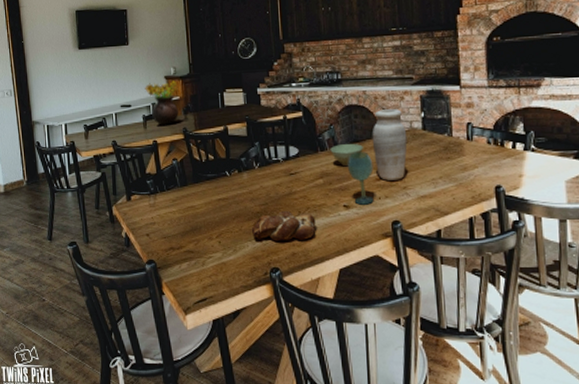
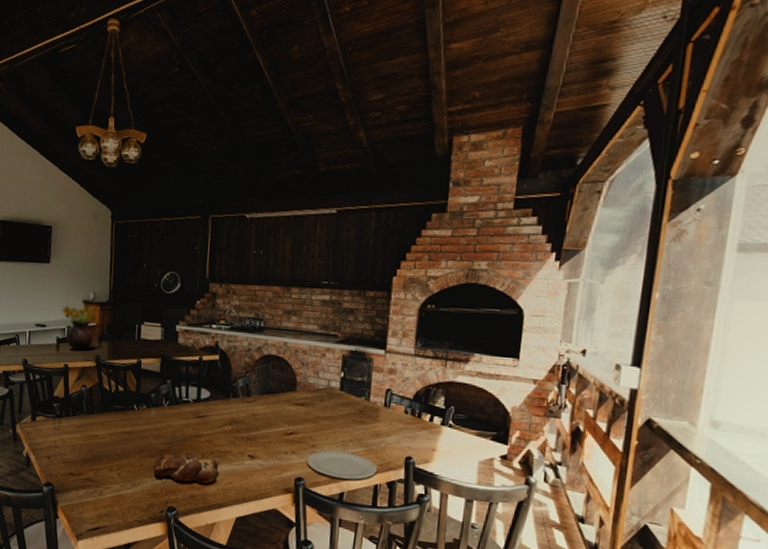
bowl: present [330,144,363,167] -> none [242,393,277,417]
wine glass: present [347,152,374,205] -> none [257,403,285,458]
vase: present [372,108,408,180] -> none [286,363,324,438]
plate: none [400,189,470,216] -> present [306,450,378,480]

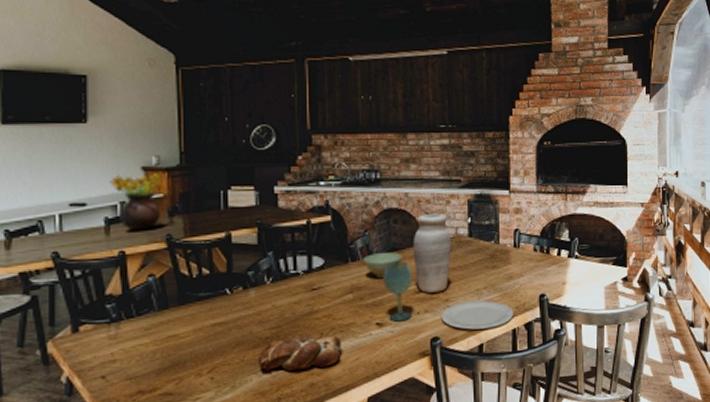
bowl: none [242,393,277,417] -> present [363,253,402,279]
wine glass: none [257,403,285,458] -> present [382,261,413,322]
vase: none [286,363,324,438] -> present [413,212,452,293]

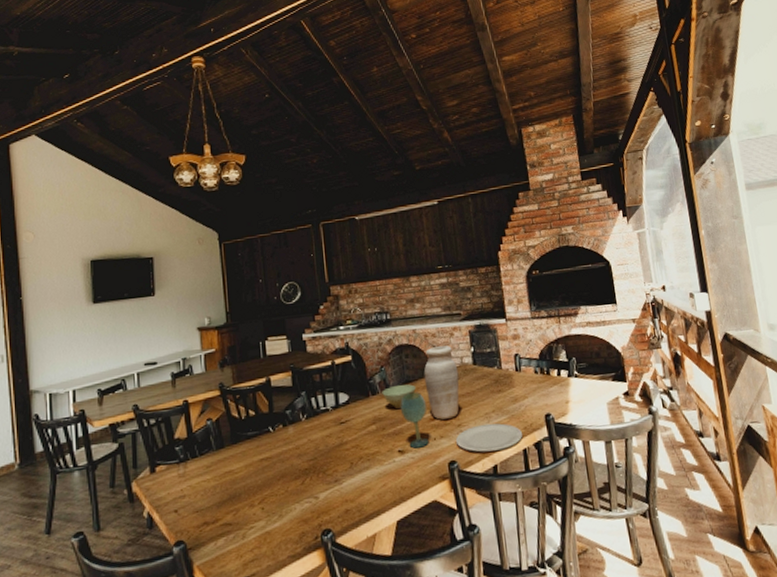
flower arrangement: present [110,173,162,231] -> none [174,332,214,382]
bread loaf: present [257,333,342,371] -> none [299,463,370,499]

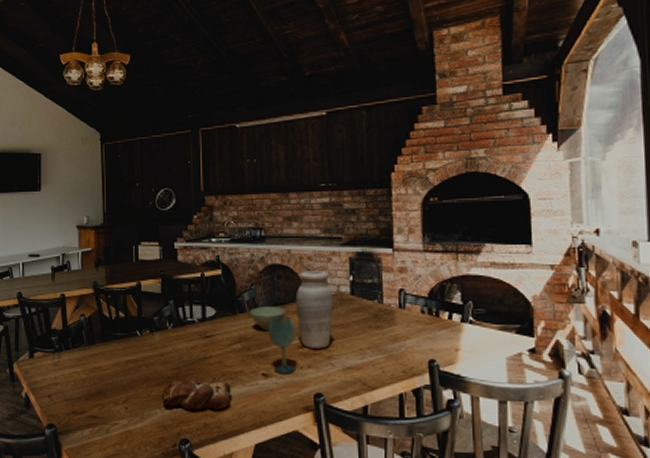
bread loaf: none [299,463,370,499] -> present [161,376,231,410]
plate: present [455,423,523,453] -> none [323,360,401,391]

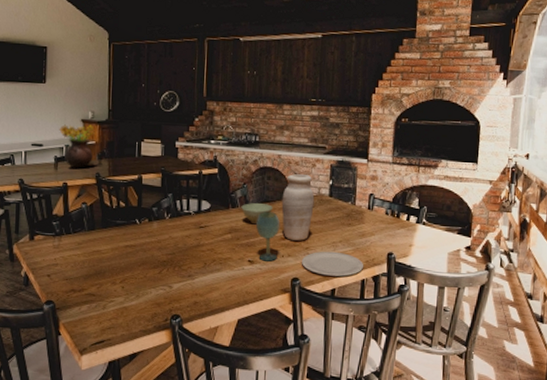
flower arrangement: none [55,230,90,278] -> present [59,124,95,169]
bread loaf: present [161,376,231,410] -> none [156,261,220,290]
plate: none [323,360,401,391] -> present [301,251,364,277]

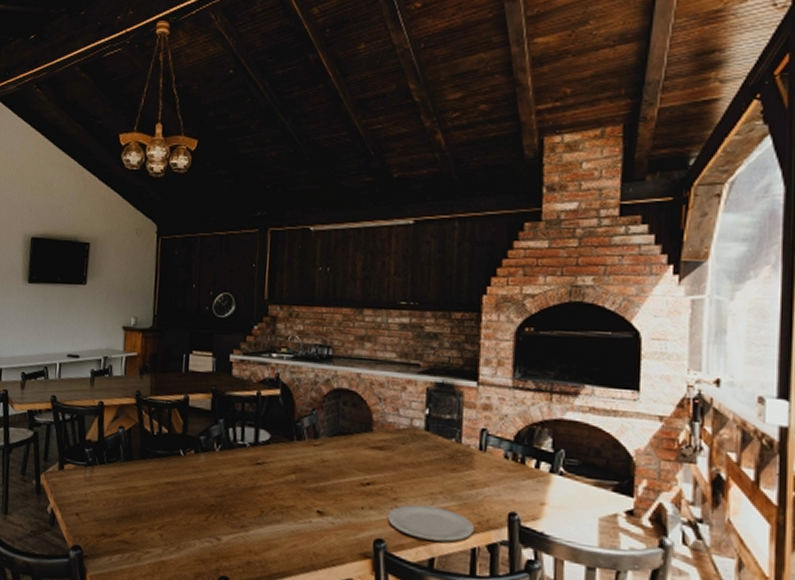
flower arrangement: present [59,124,95,169] -> none [98,332,137,385]
bowl: present [241,203,273,225] -> none [309,435,349,464]
wine glass: present [255,211,280,262] -> none [326,447,360,514]
vase: present [281,173,315,241] -> none [361,398,405,489]

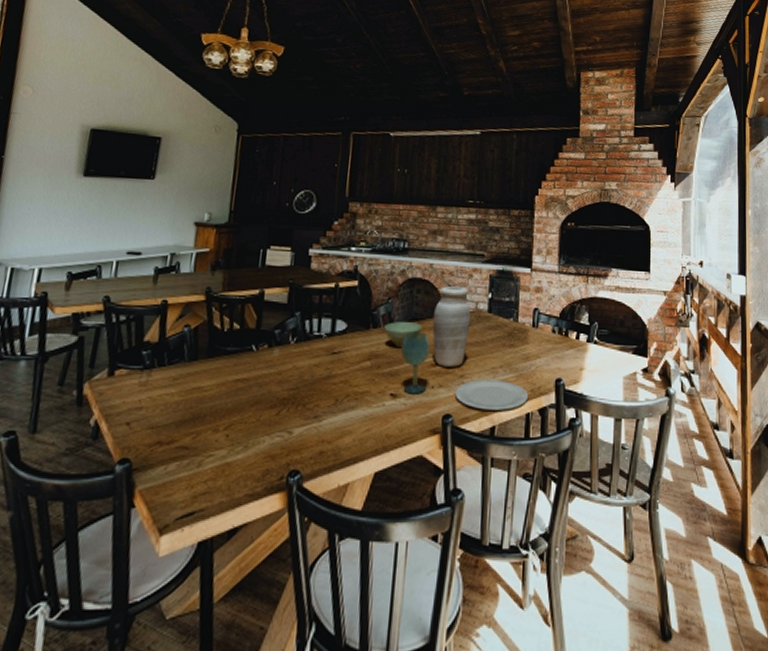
bowl: none [309,435,349,464] -> present [384,322,422,348]
wine glass: none [326,447,360,514] -> present [400,332,431,394]
vase: none [361,398,405,489] -> present [432,285,471,367]

